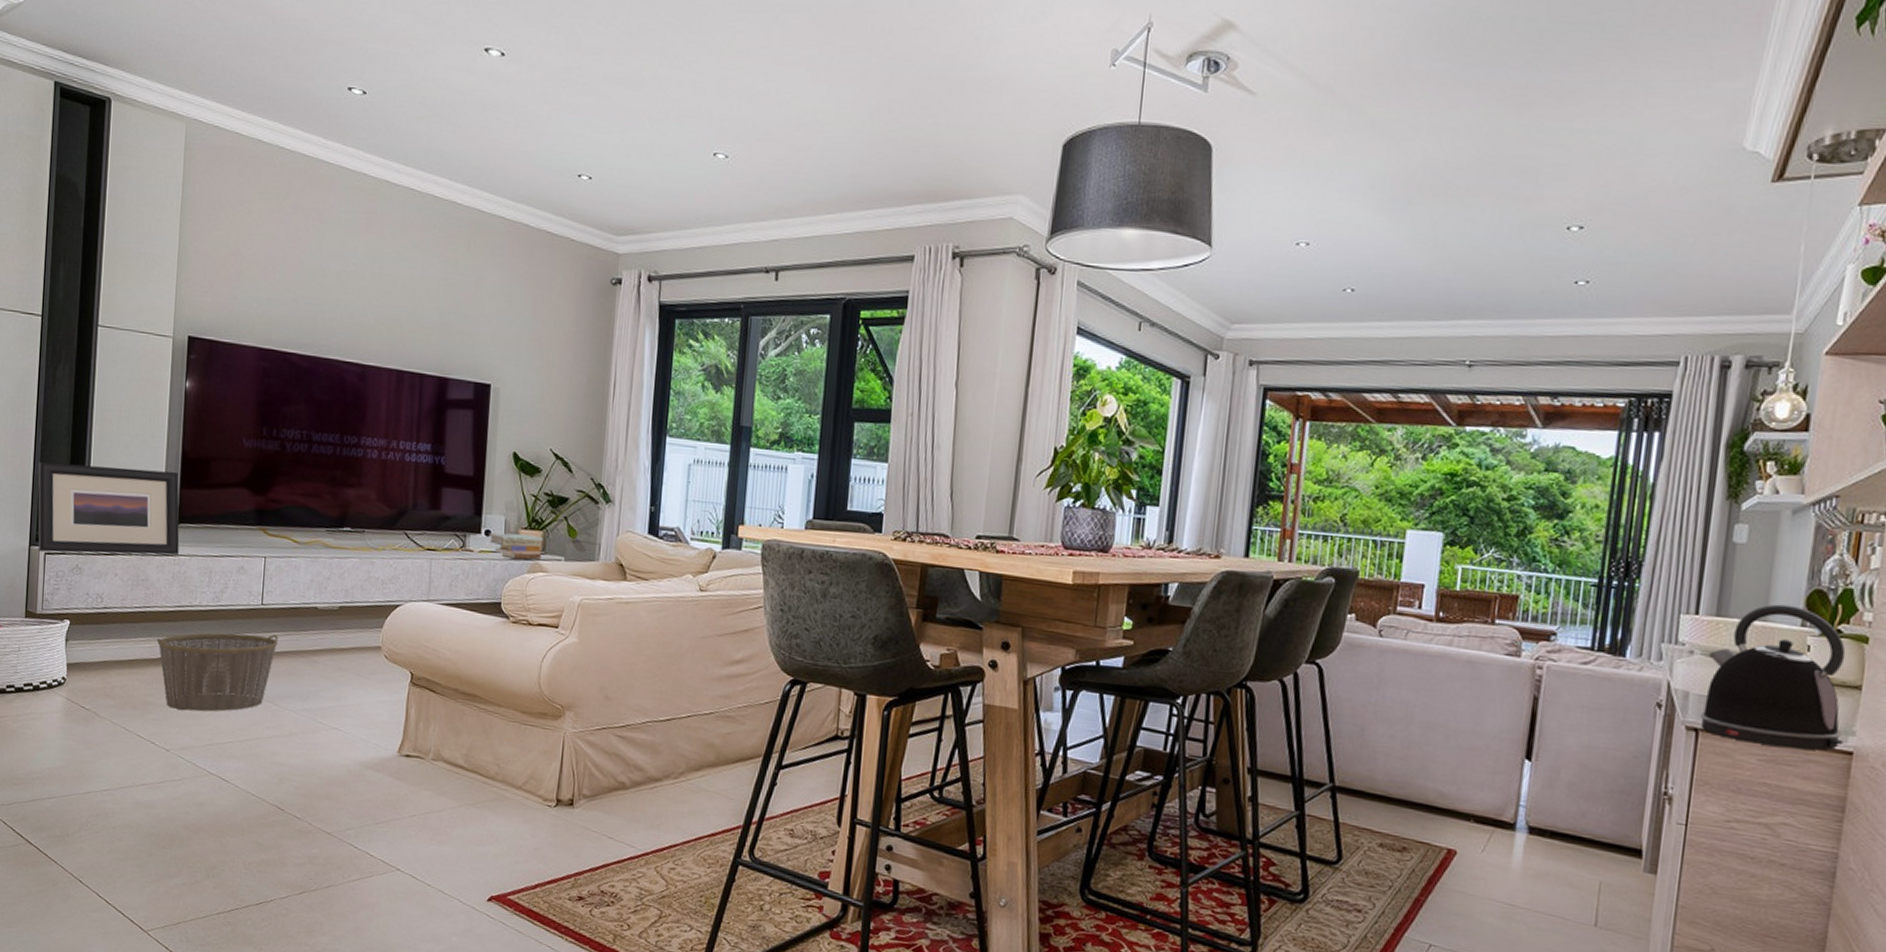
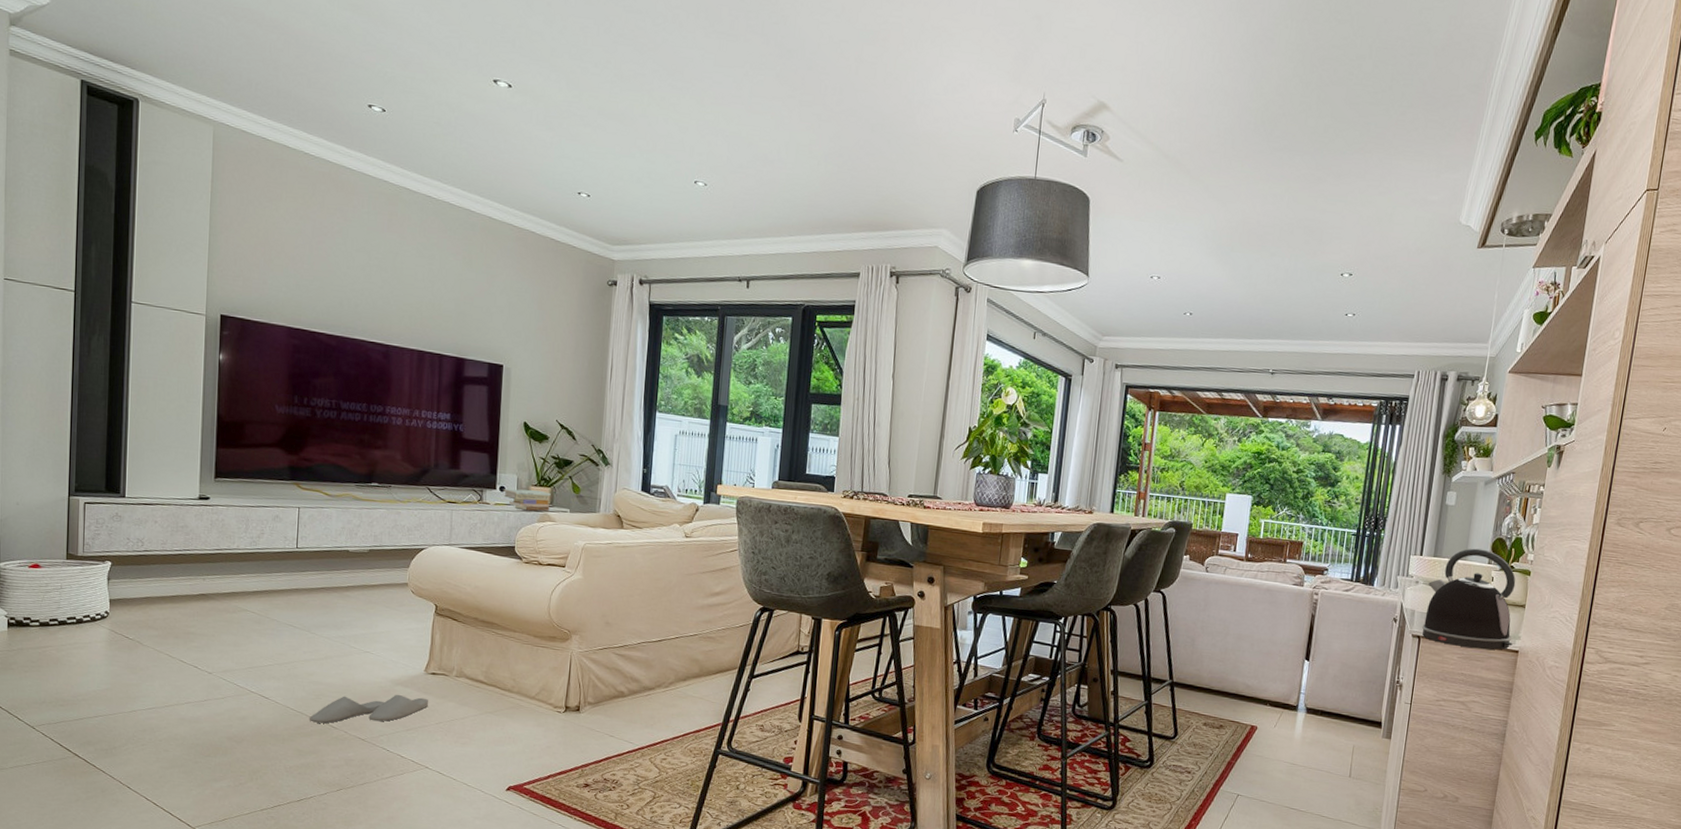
picture frame: present [38,461,180,556] -> none [75,421,217,506]
basket: present [157,633,279,712] -> none [197,572,313,640]
slippers: none [270,779,402,813] -> present [309,694,429,724]

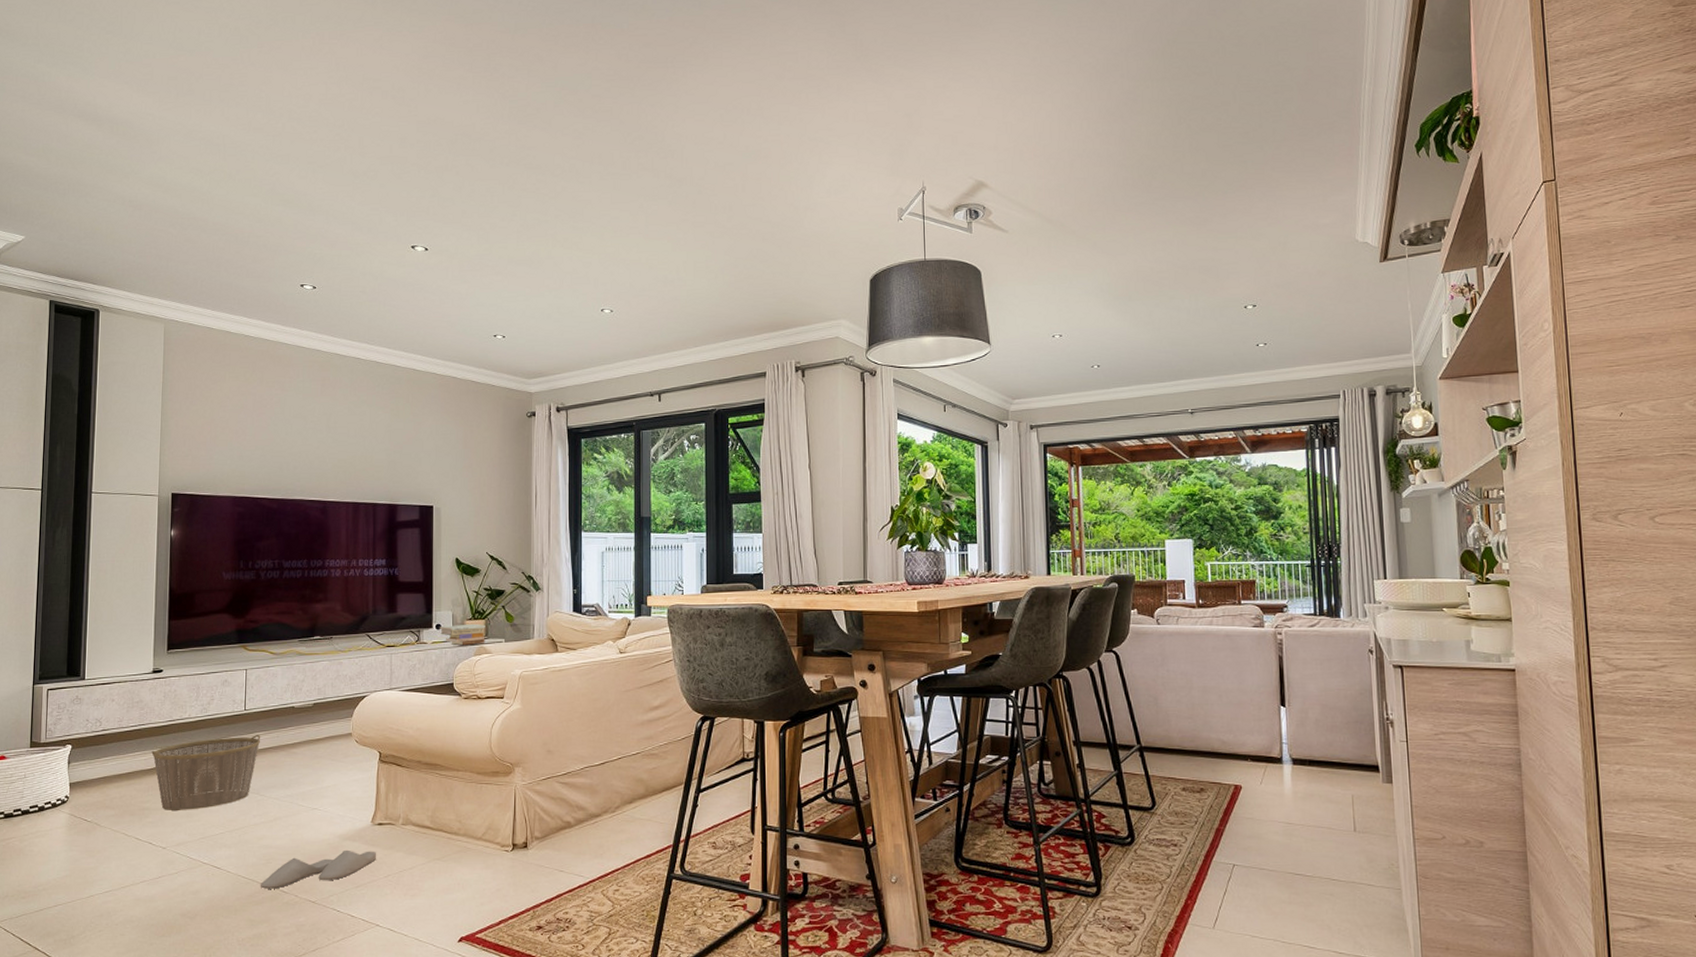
basket: none [197,572,313,640] -> present [151,734,261,810]
kettle: present [1421,548,1516,650] -> none [1399,564,1507,673]

